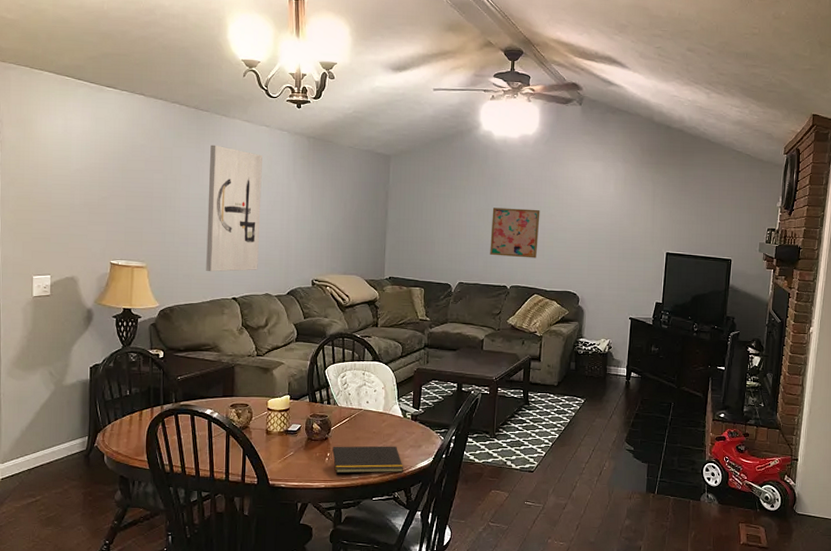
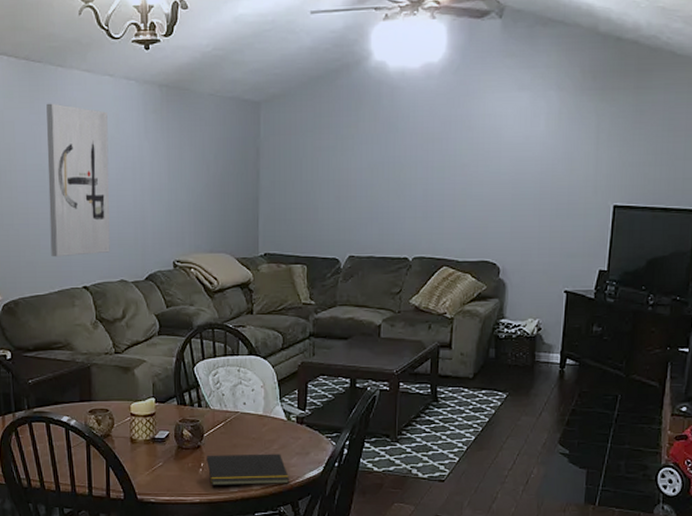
wall art: present [490,208,540,258] -> none [386,159,449,222]

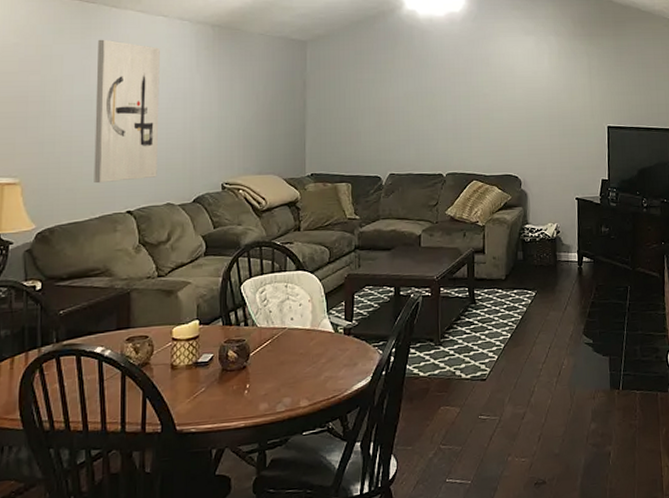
notepad: present [205,453,289,486] -> none [251,367,337,408]

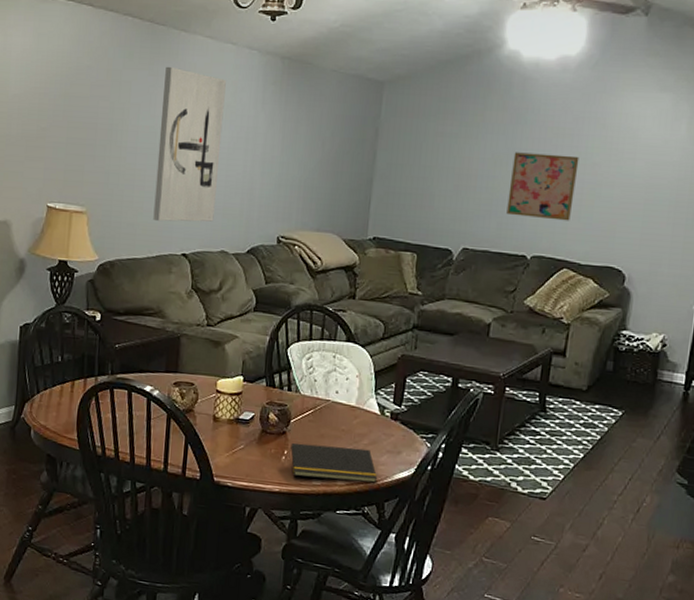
notepad: none [251,367,337,408] -> present [289,442,377,483]
wall art: none [421,89,474,142] -> present [506,152,579,221]

